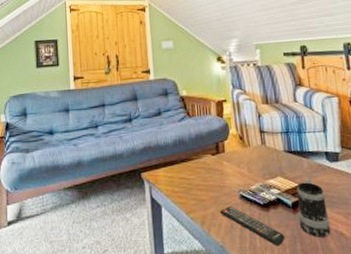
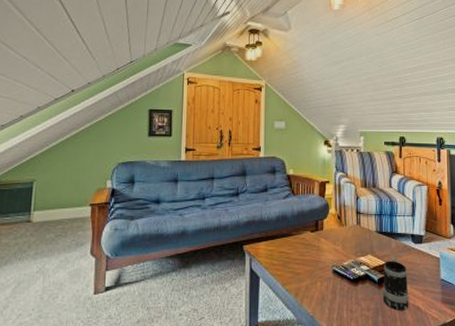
remote control: present [219,206,285,247] -> none [313,280,369,318]

